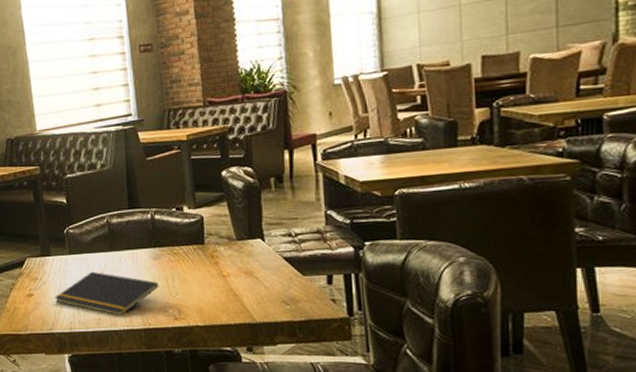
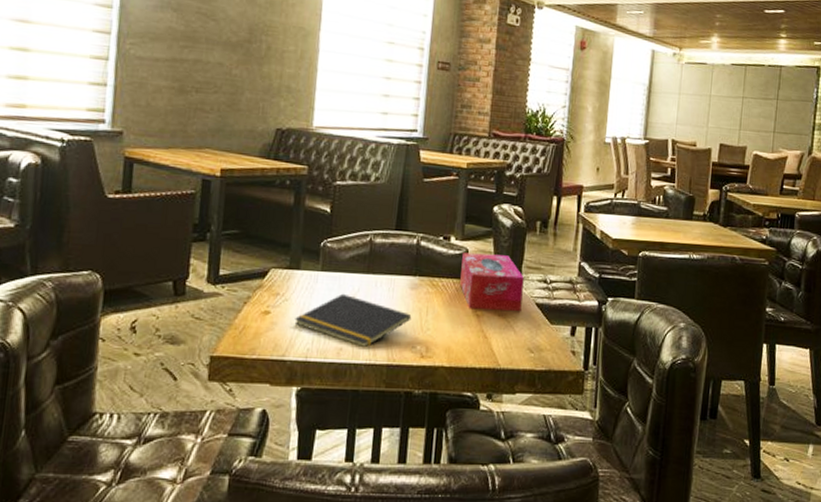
tissue box: none [198,216,269,270] -> present [460,252,524,311]

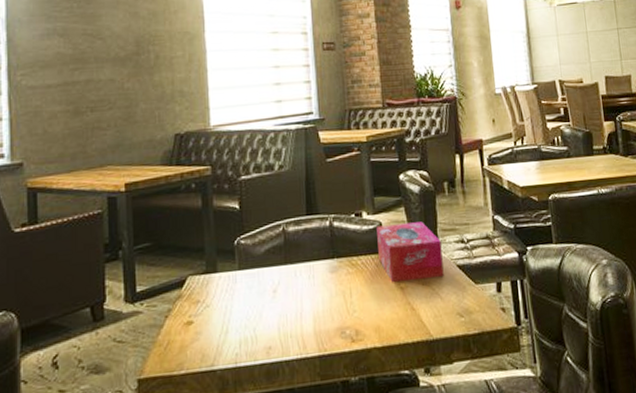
notepad: present [294,293,412,347] -> none [219,289,336,342]

